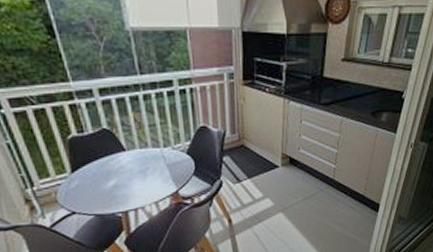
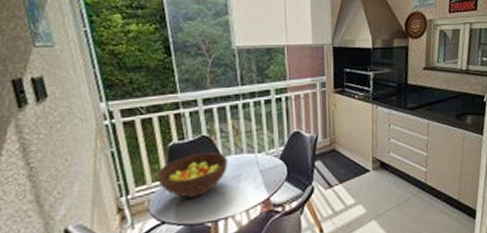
fruit bowl: none [59,146,133,190] -> present [156,152,228,198]

